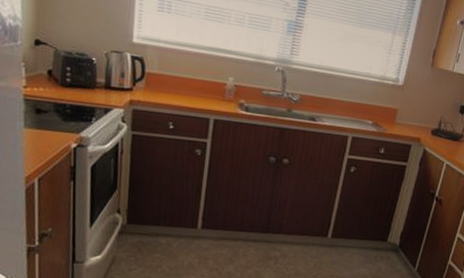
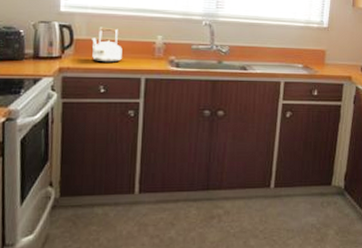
kettle: none [163,62,193,100] -> present [92,27,122,63]

